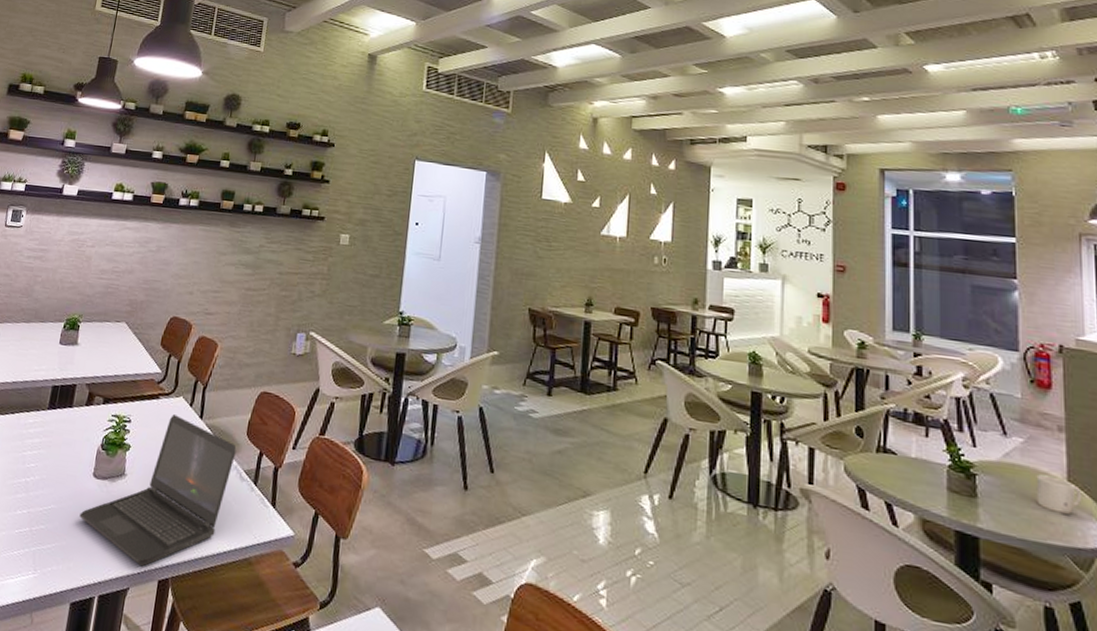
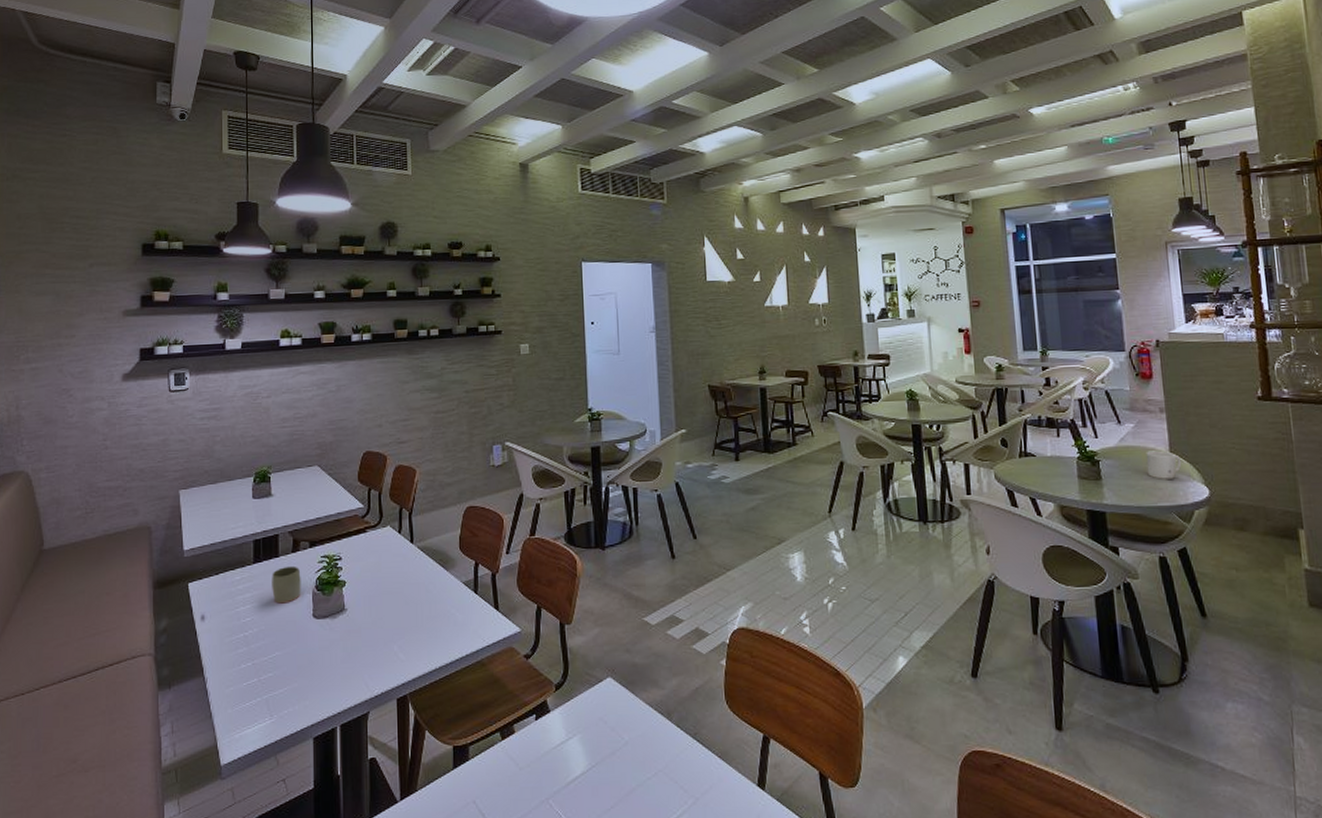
mug: none [59,418,90,456] -> present [272,565,301,604]
laptop computer: present [79,414,237,567] -> none [306,544,452,690]

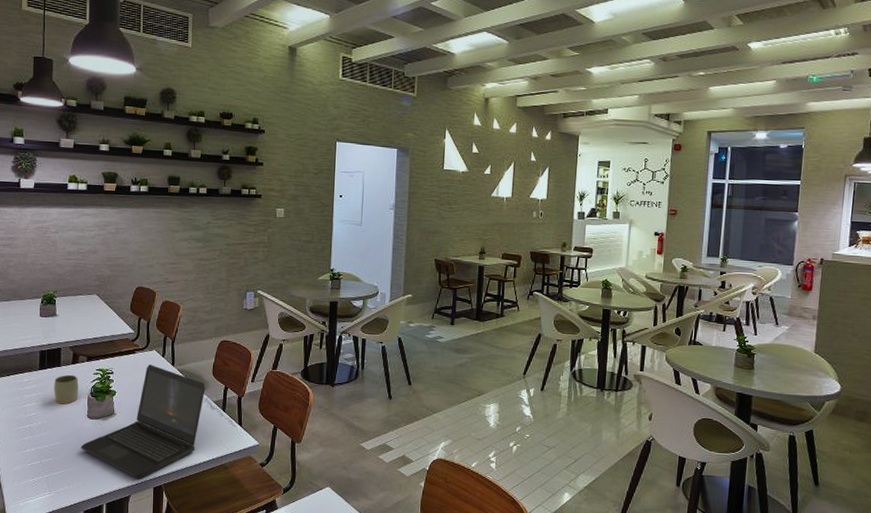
laptop computer: none [306,544,452,690] -> present [81,364,205,479]
mug: present [1145,450,1182,479] -> none [792,350,823,375]

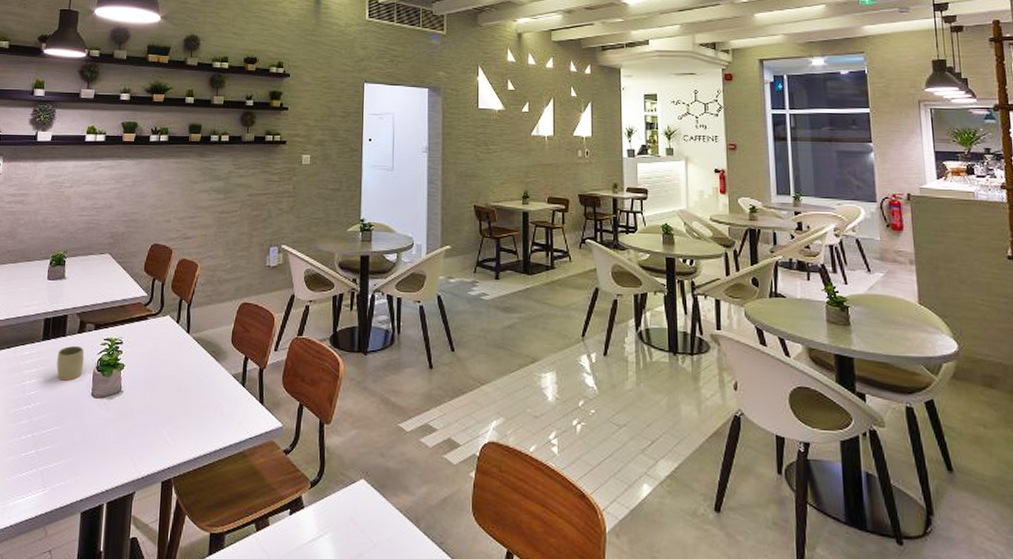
laptop computer: present [81,364,205,479] -> none [82,332,223,472]

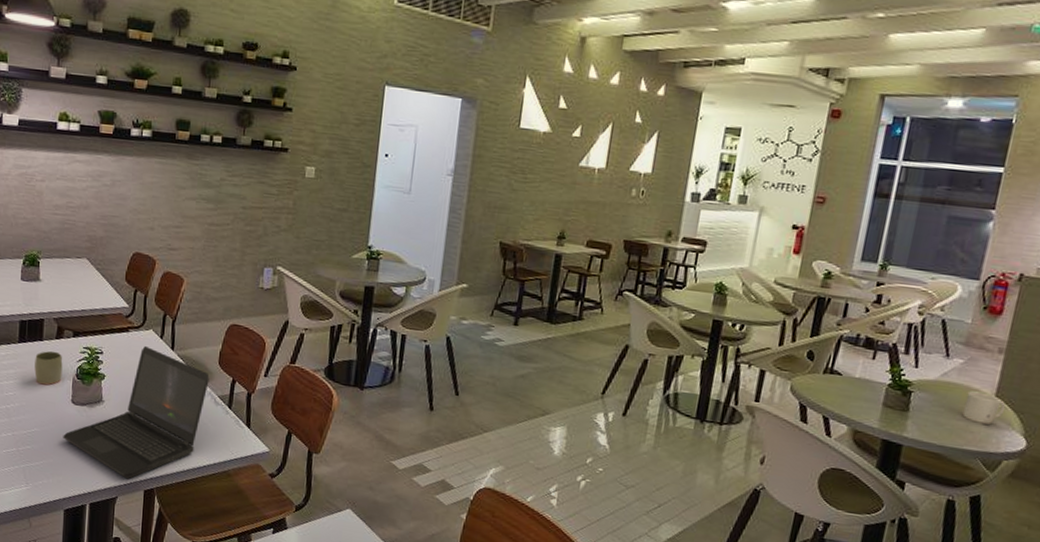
laptop computer: none [82,332,223,472] -> present [63,346,210,480]
mug: none [894,301,931,330] -> present [962,391,1006,425]

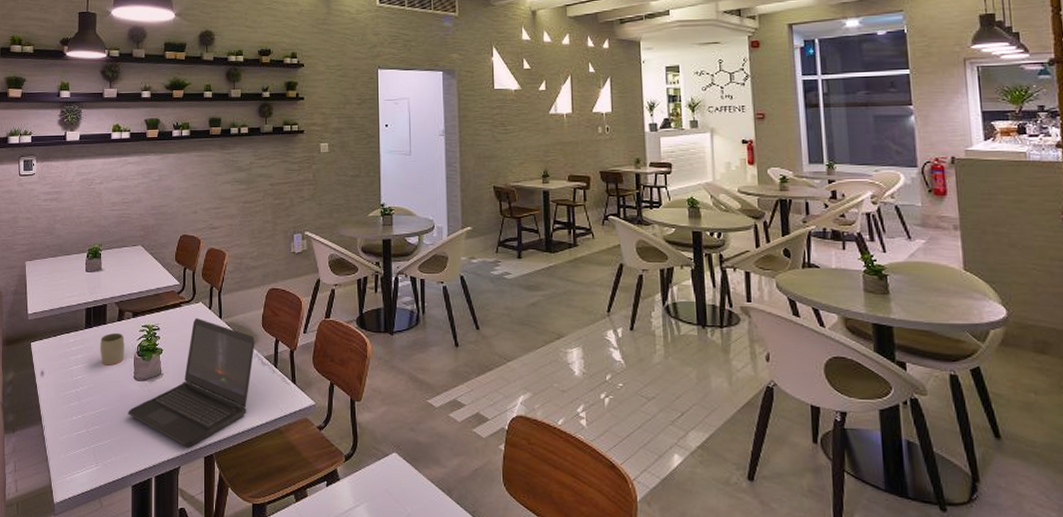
mug: present [962,391,1006,425] -> none [937,268,977,297]

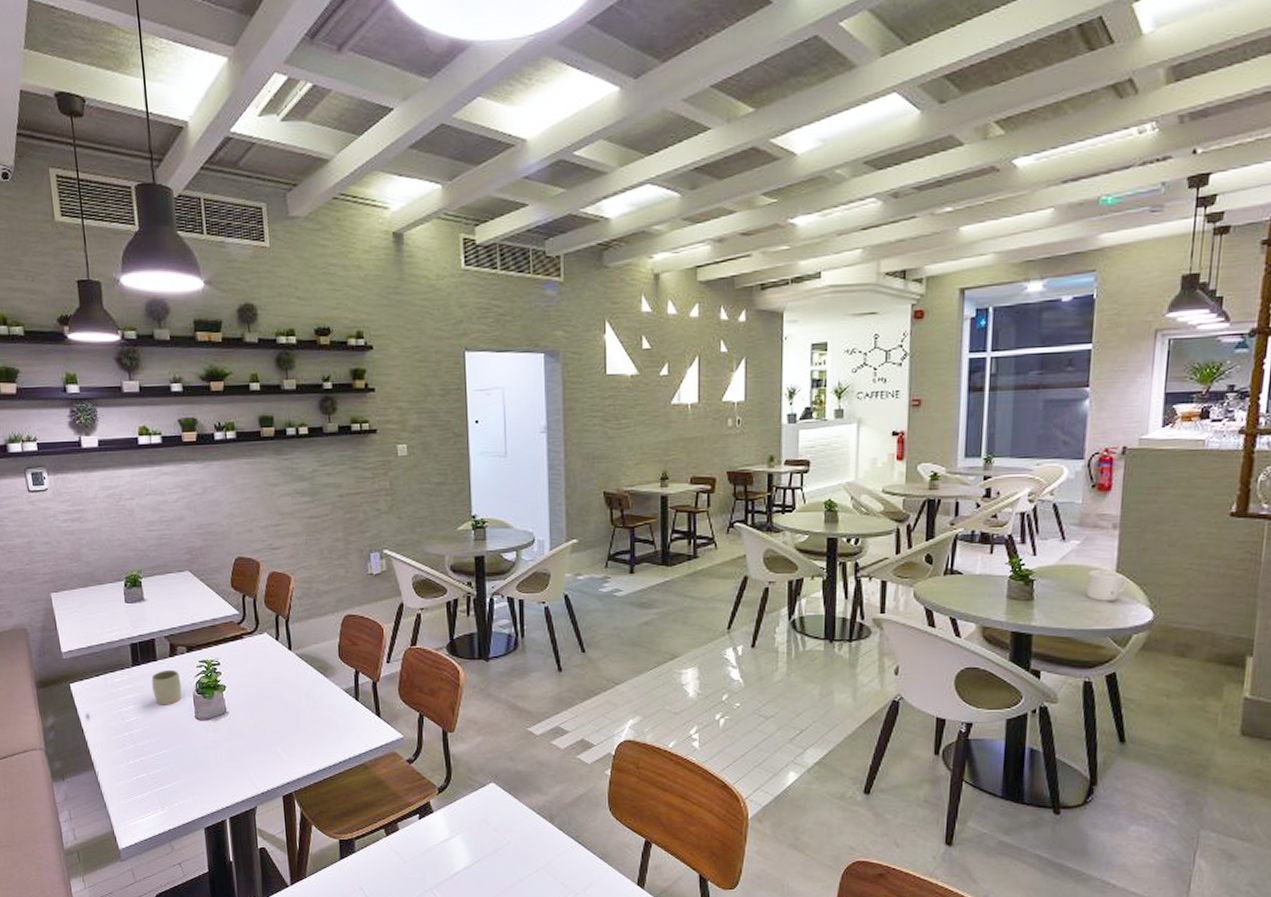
laptop computer: present [128,318,255,448] -> none [192,651,332,788]
mug: none [937,268,977,297] -> present [1086,570,1128,601]

